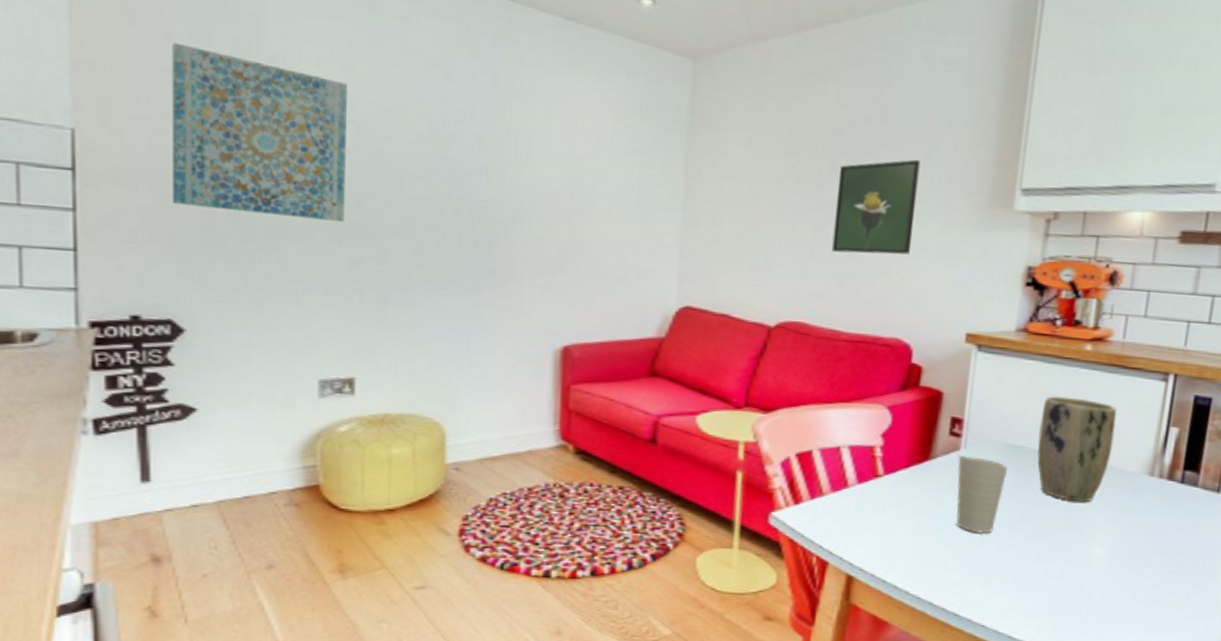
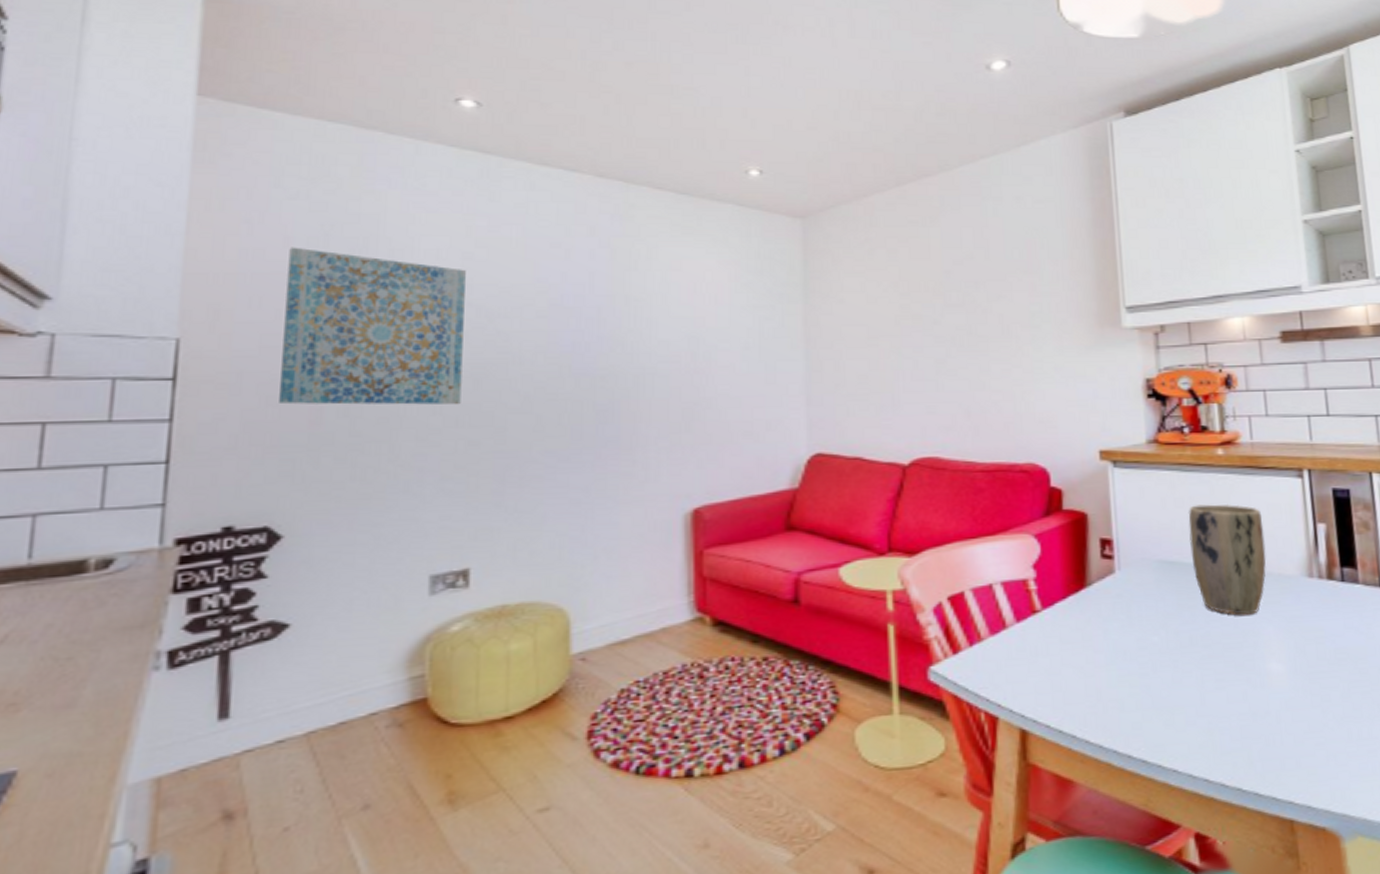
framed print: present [831,159,921,255] -> none [952,289,1031,384]
cup: present [956,455,1007,534] -> none [1115,577,1167,663]

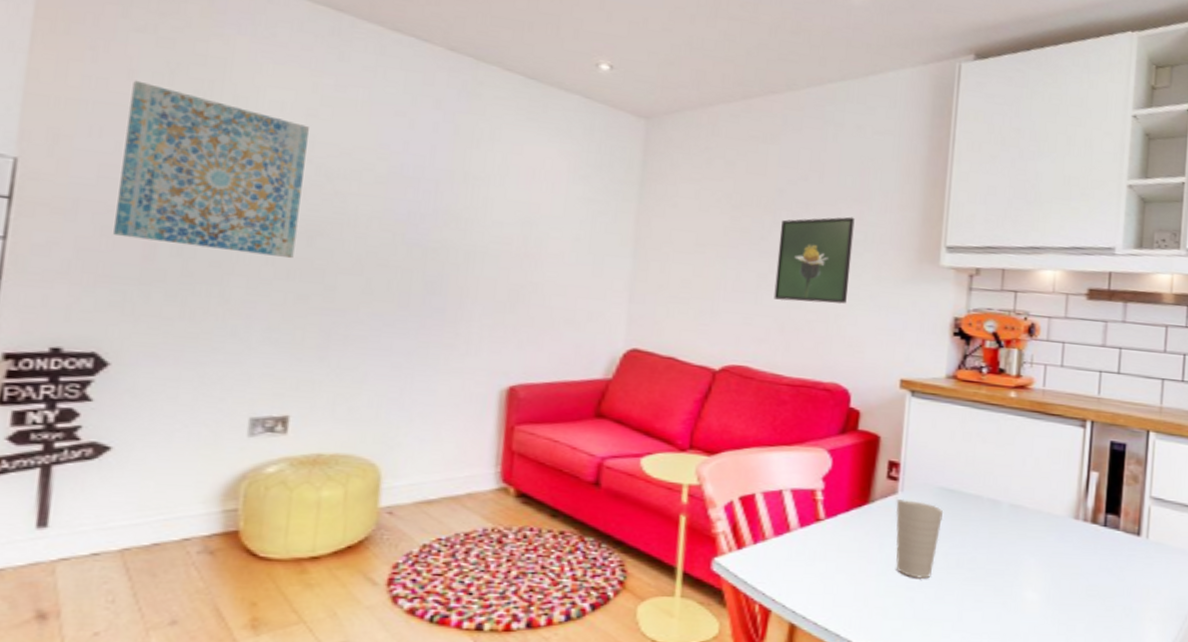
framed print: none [952,289,1031,384] -> present [774,217,855,304]
cup: none [1115,577,1167,663] -> present [895,498,943,579]
plant pot: present [1188,504,1266,615] -> none [970,440,1042,546]

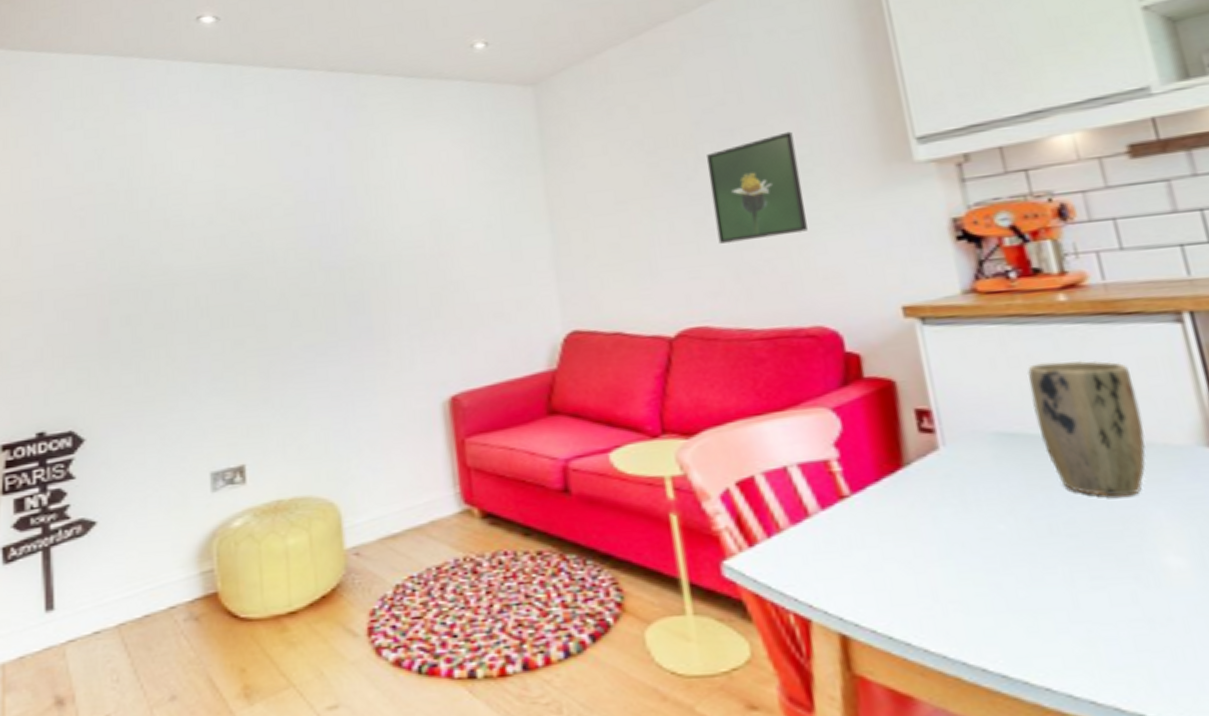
wall art: present [113,80,309,259] -> none [71,172,224,317]
cup: present [895,498,943,579] -> none [939,454,1017,557]
plant pot: none [970,440,1042,546] -> present [1027,360,1146,497]

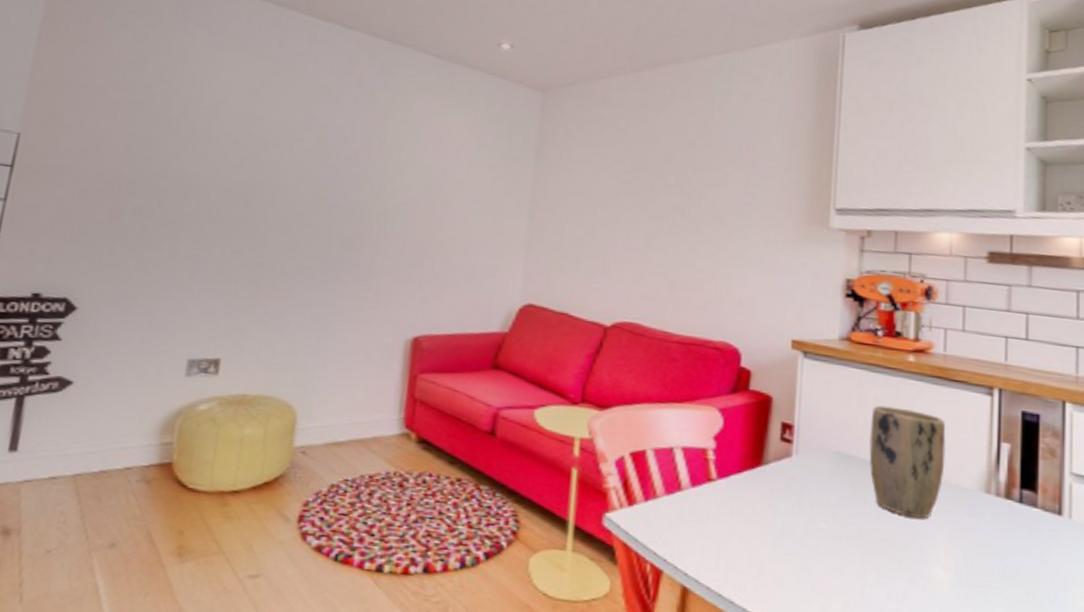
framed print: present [706,131,808,244] -> none [663,180,742,264]

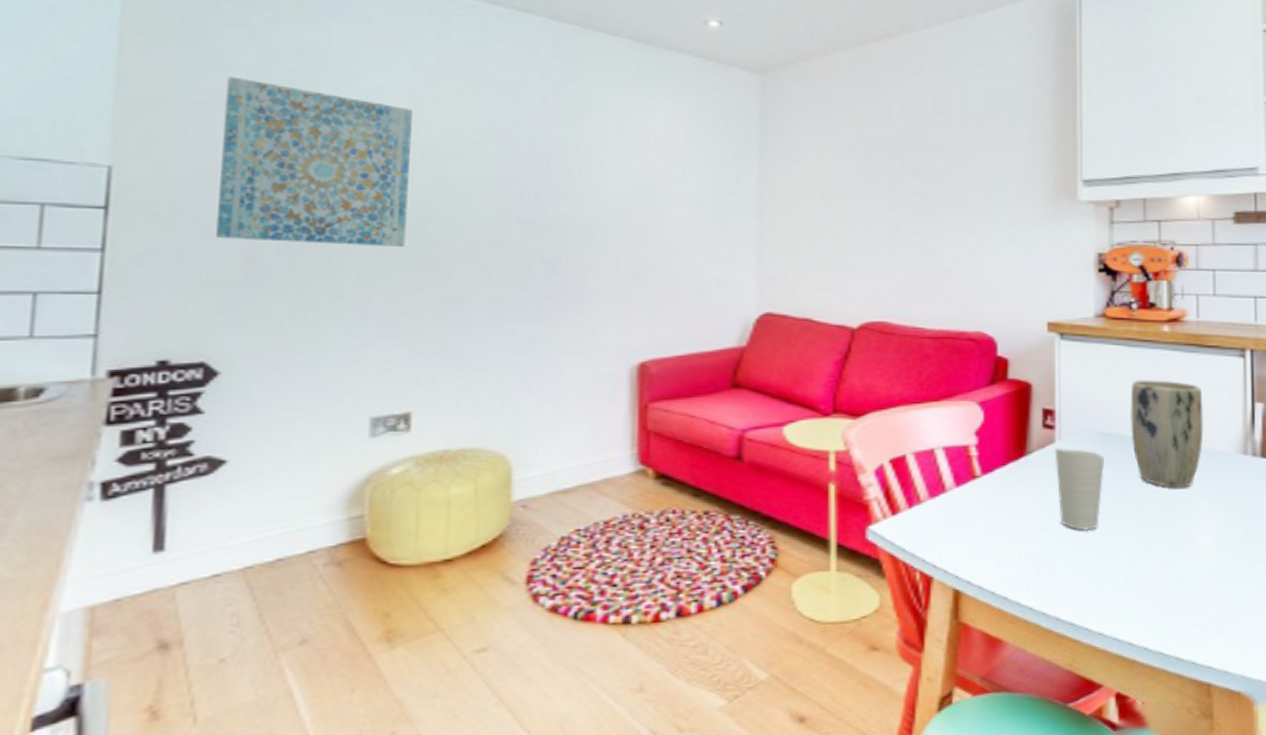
wall art: none [89,68,251,218] -> present [216,76,412,248]
cup: none [790,462,840,548] -> present [1054,447,1104,531]

